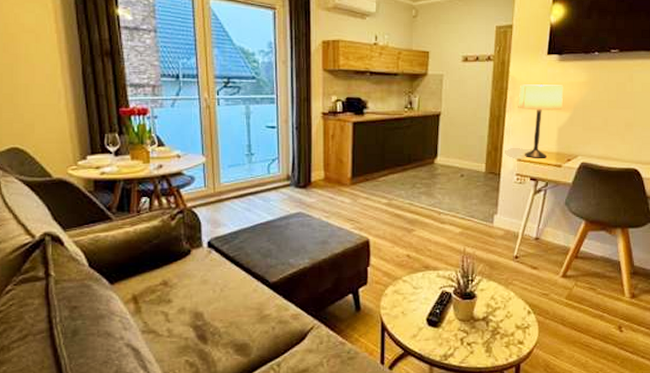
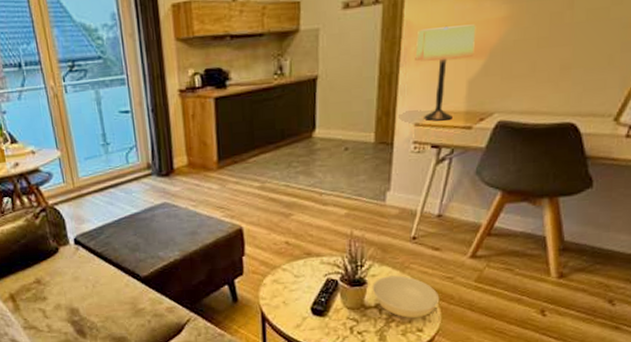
bowl: none [480,290,537,332] -> present [372,275,440,319]

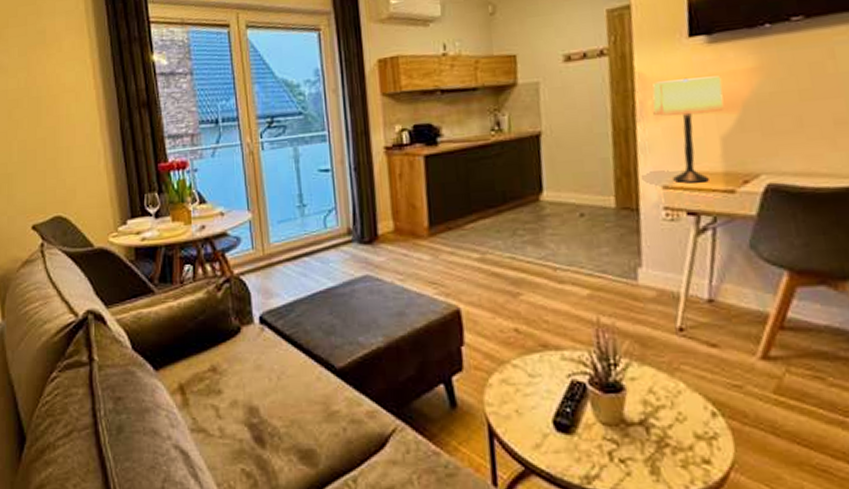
bowl: present [372,275,440,319] -> none [632,380,729,444]

